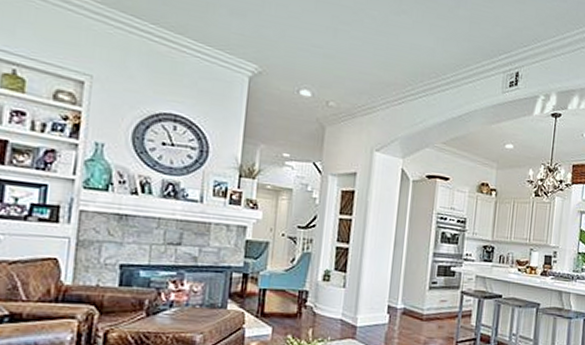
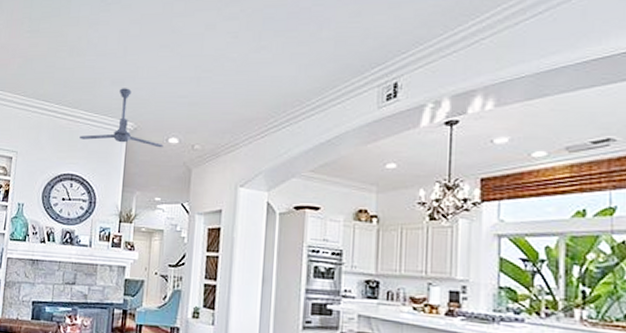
ceiling fan: none [186,21,294,100] -> present [79,88,164,148]

